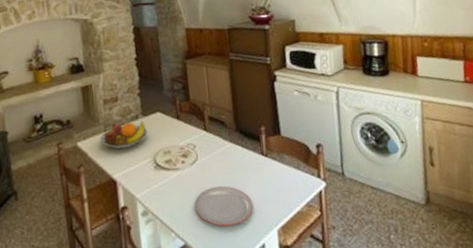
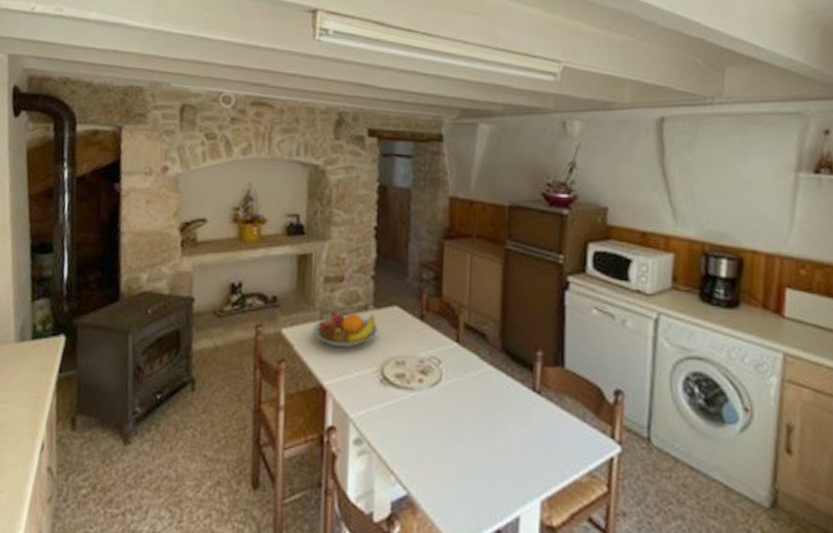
plate: present [194,186,254,227] -> none [428,423,511,483]

